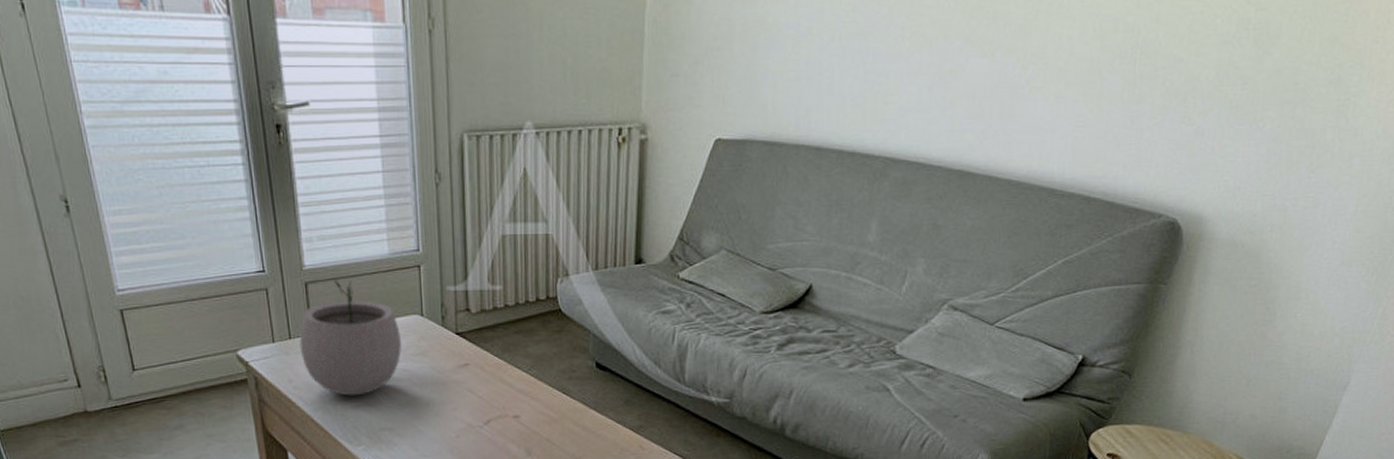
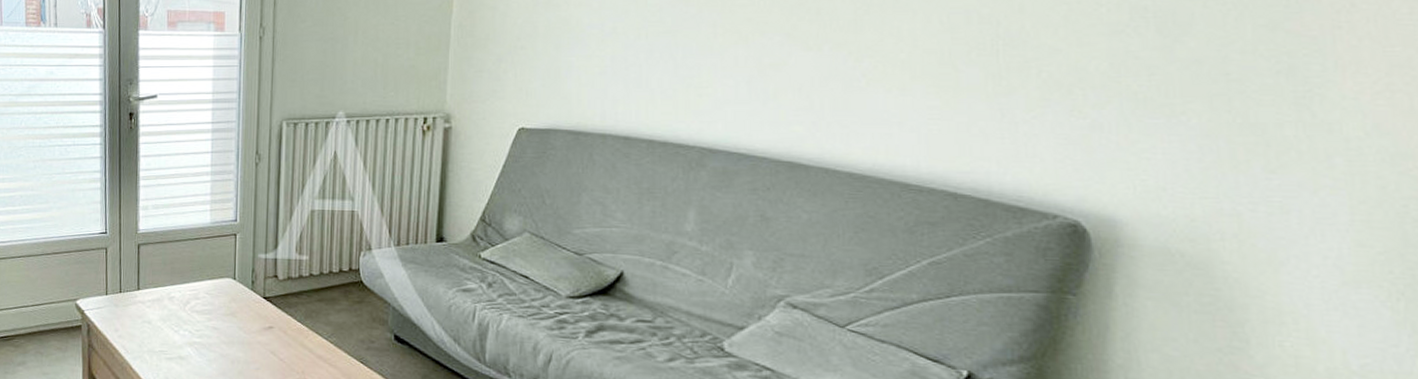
plant pot: present [299,280,401,396] -> none [127,243,214,349]

